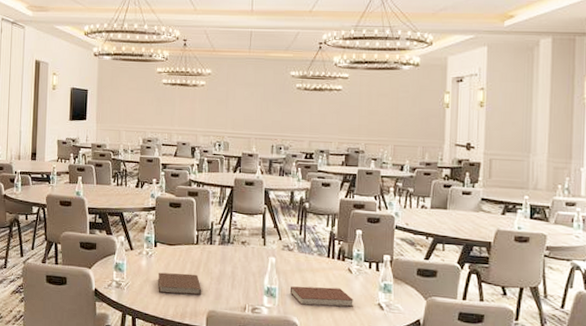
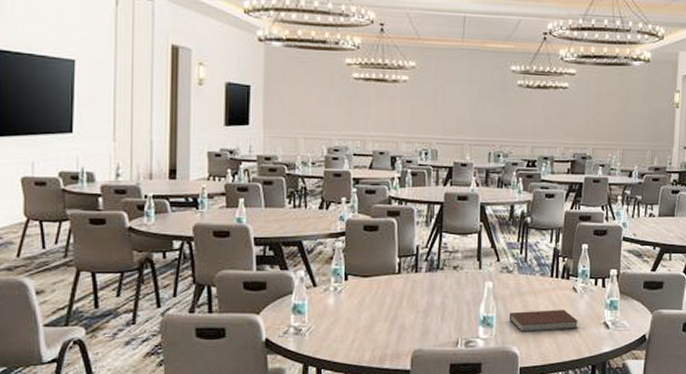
notebook: present [157,272,202,296] -> none [349,309,406,336]

